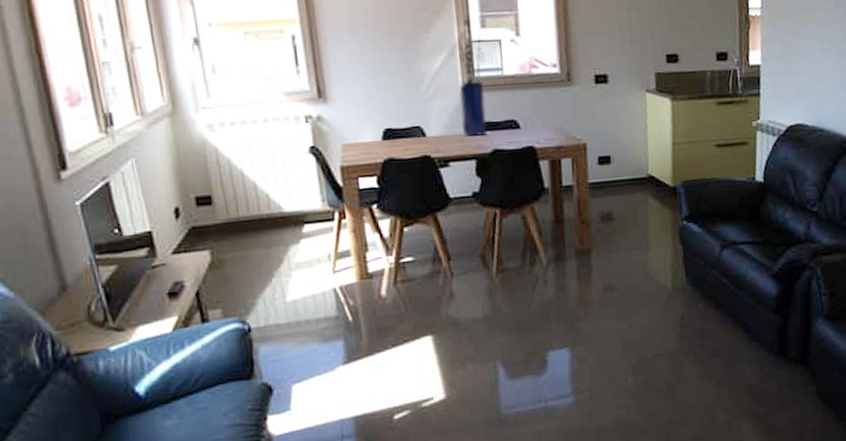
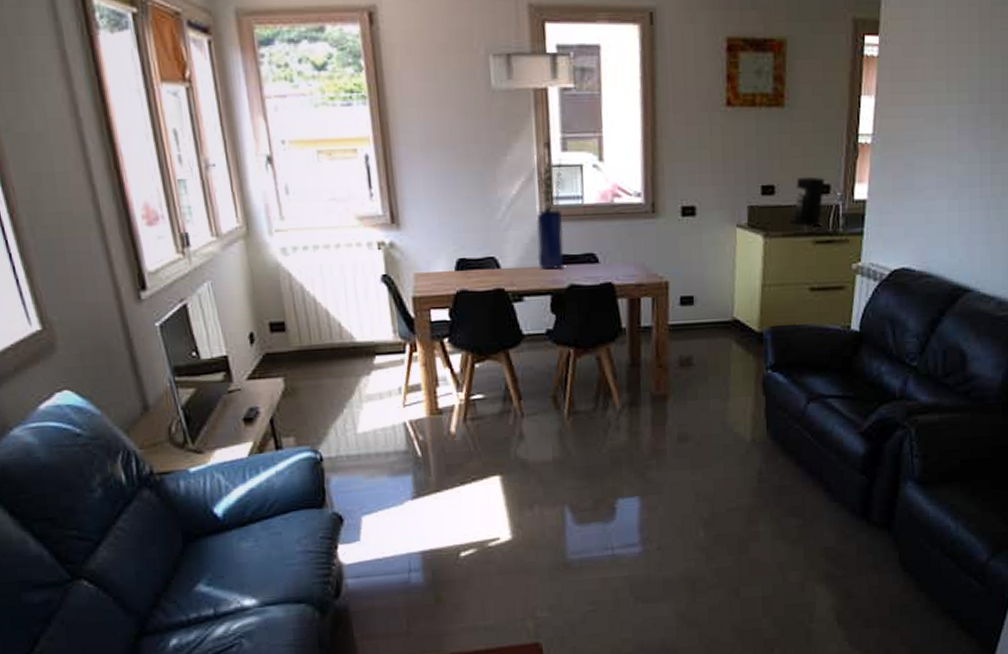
coffee maker: none [693,45,723,90] -> present [789,176,826,227]

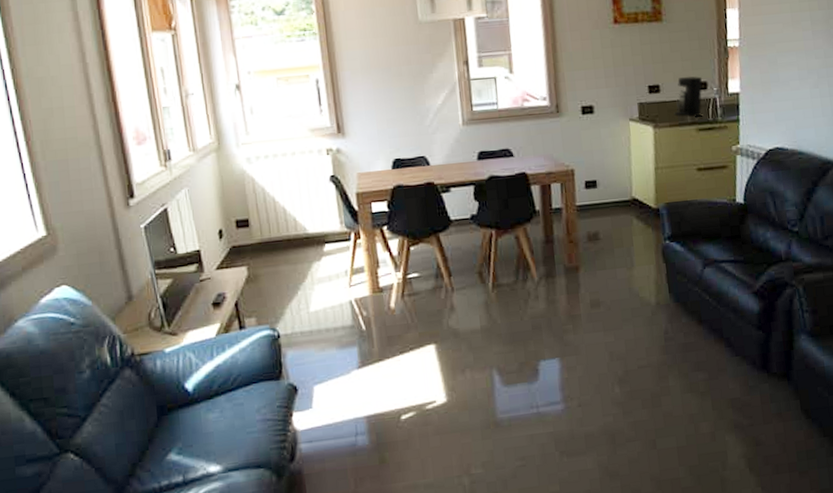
vase: present [536,158,564,270] -> none [458,72,484,165]

